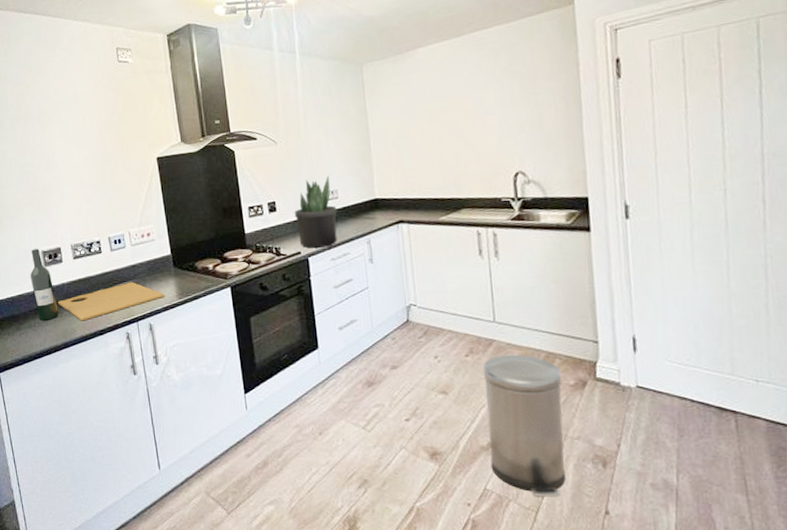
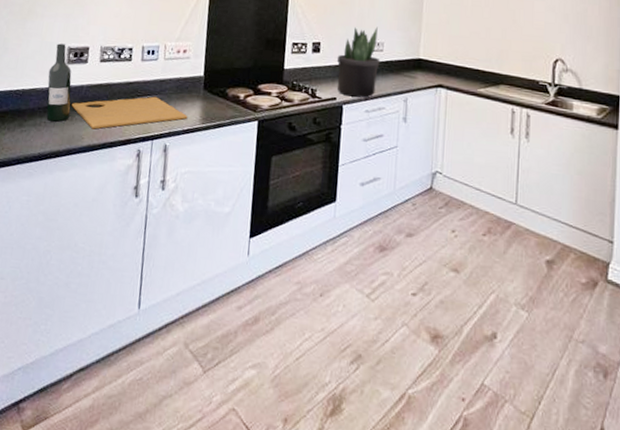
pedal bin: present [483,355,566,497] -> none [492,240,575,405]

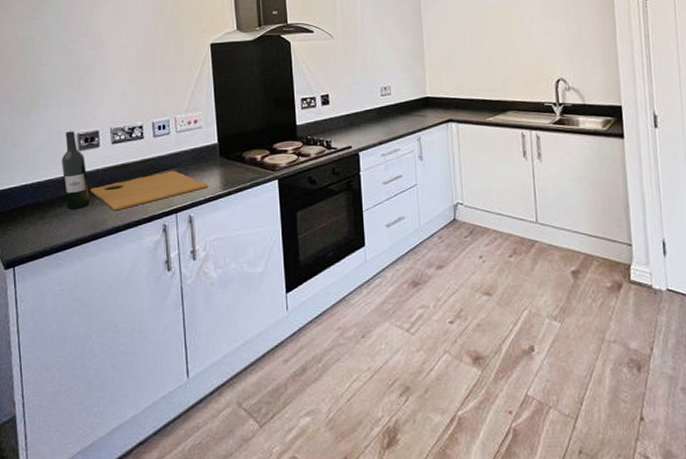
planter: present [336,26,380,98] -> none [346,71,390,143]

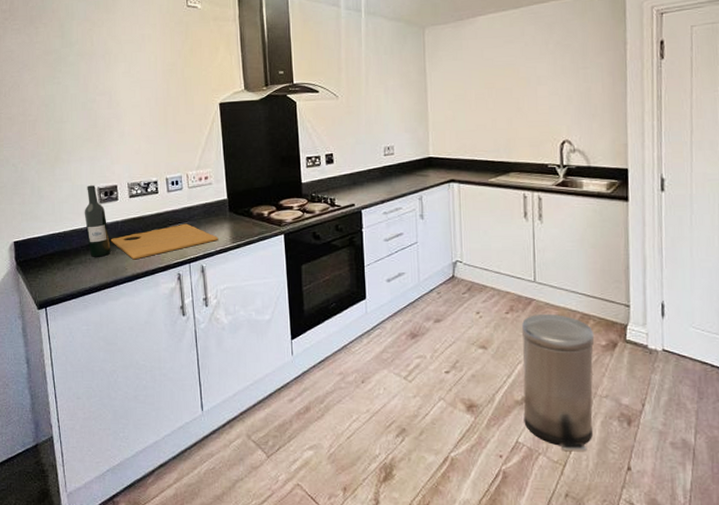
pedal bin: none [525,256,603,404] -> present [521,315,595,452]

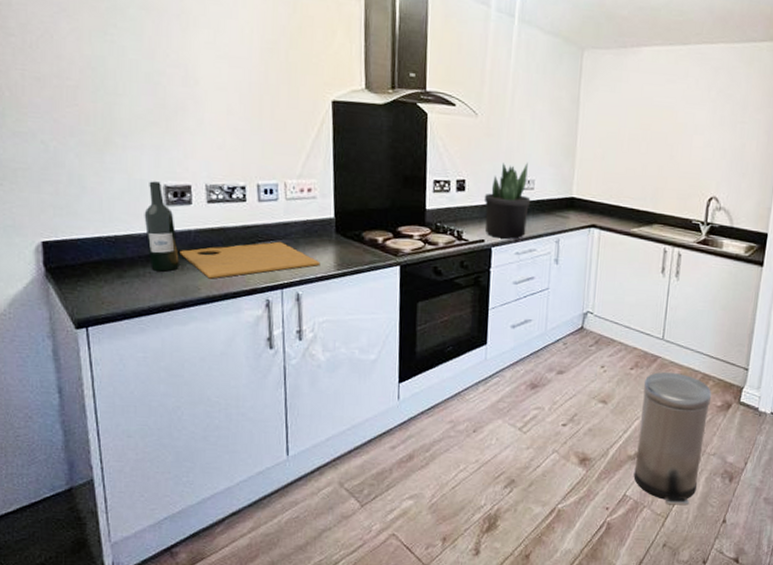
planter: none [350,131,392,201] -> present [483,162,531,239]

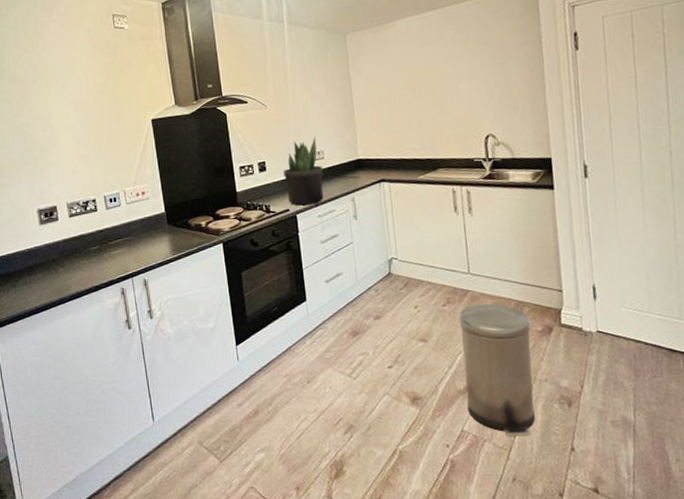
wine bottle: present [144,181,179,272] -> none [25,207,54,278]
cutting board: present [179,241,321,279] -> none [53,238,159,278]

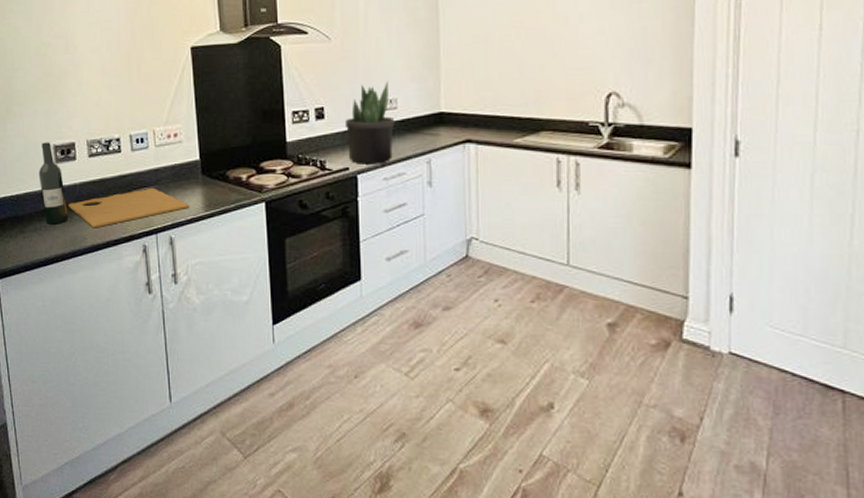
wine bottle: none [25,207,54,278] -> present [38,142,68,224]
cutting board: none [53,238,159,278] -> present [68,187,190,228]
pedal bin: present [459,303,535,437] -> none [549,305,642,472]

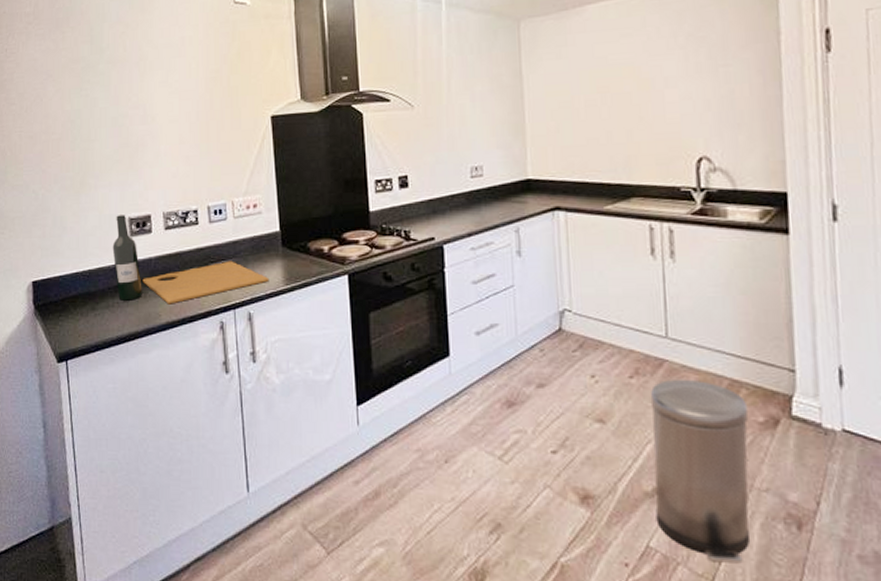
planter: present [344,81,395,164] -> none [429,148,481,234]
pedal bin: none [549,305,642,472] -> present [650,380,749,564]

